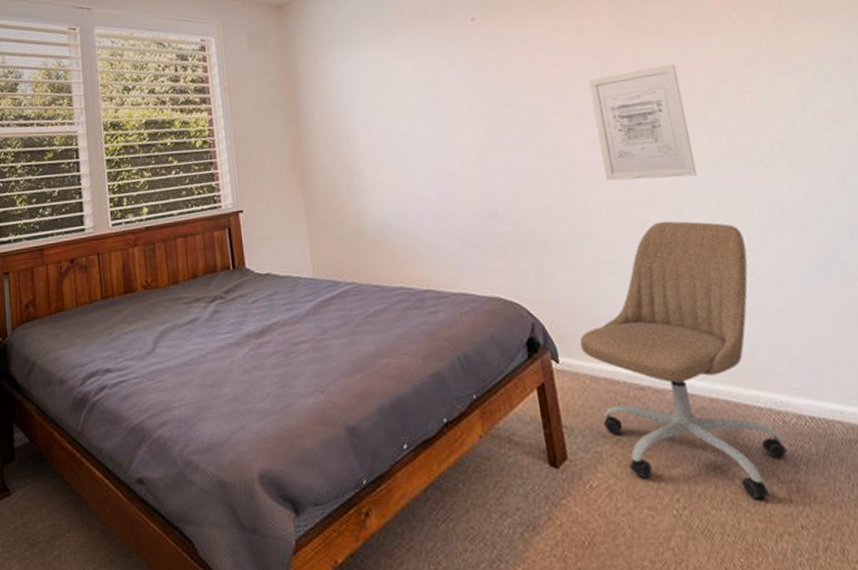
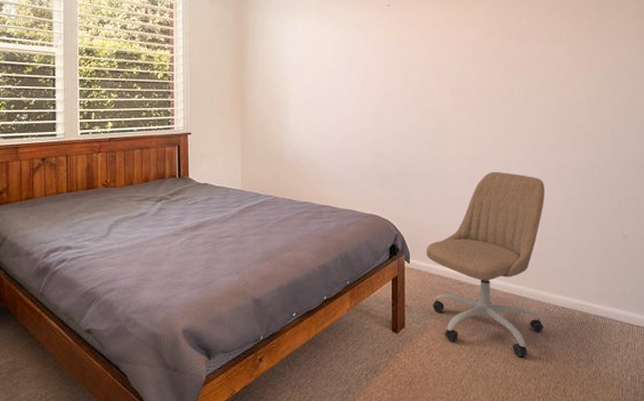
wall art: present [588,64,697,182] -> none [463,60,524,142]

